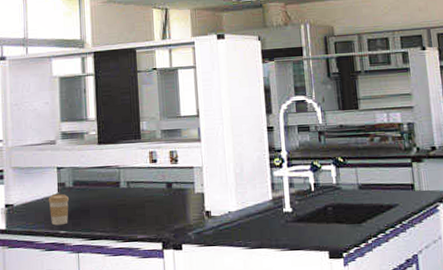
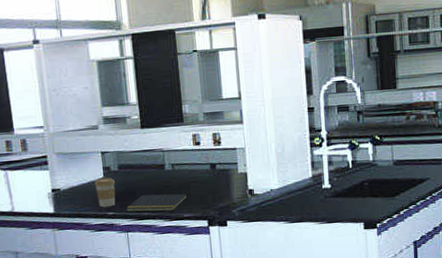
notepad: none [78,213,142,232] -> present [125,193,188,212]

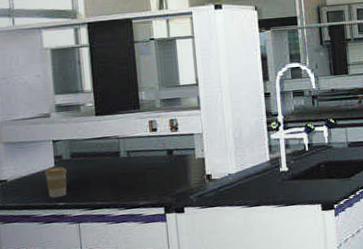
notepad: present [125,193,188,212] -> none [77,181,144,202]

